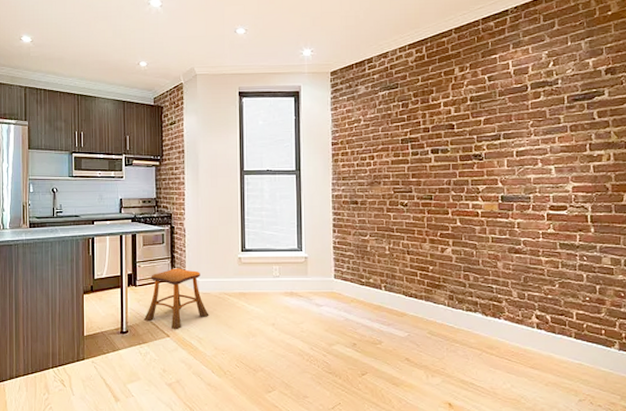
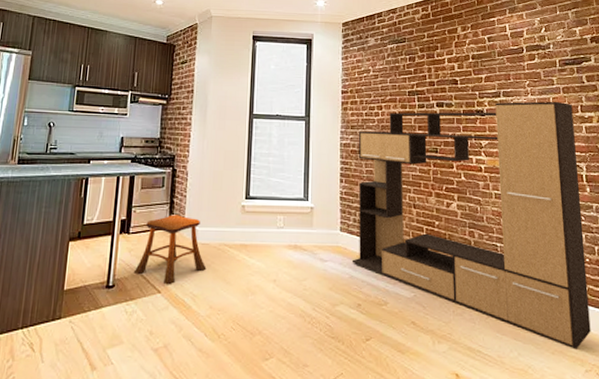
media console: none [346,140,587,381] -> present [351,101,591,350]

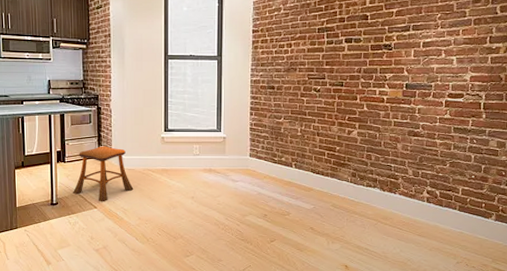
media console: present [351,101,591,350] -> none [259,33,481,247]

